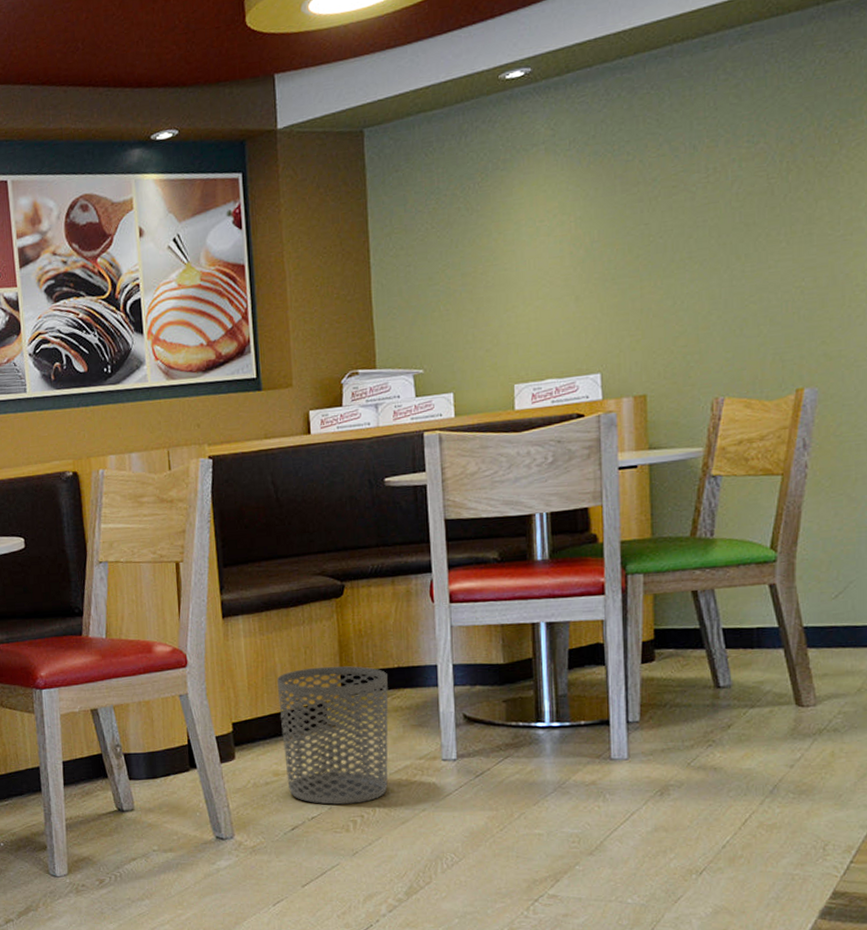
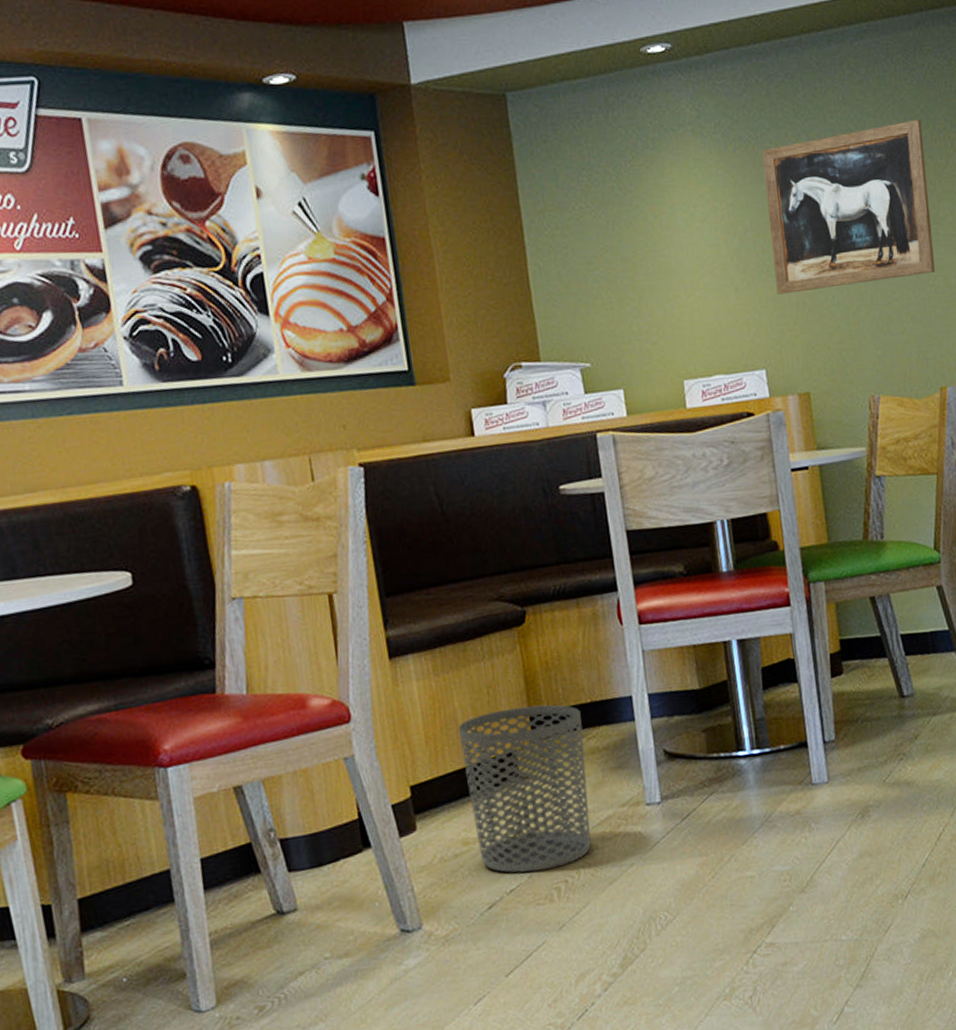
wall art: none [618,117,805,302] -> present [762,119,936,295]

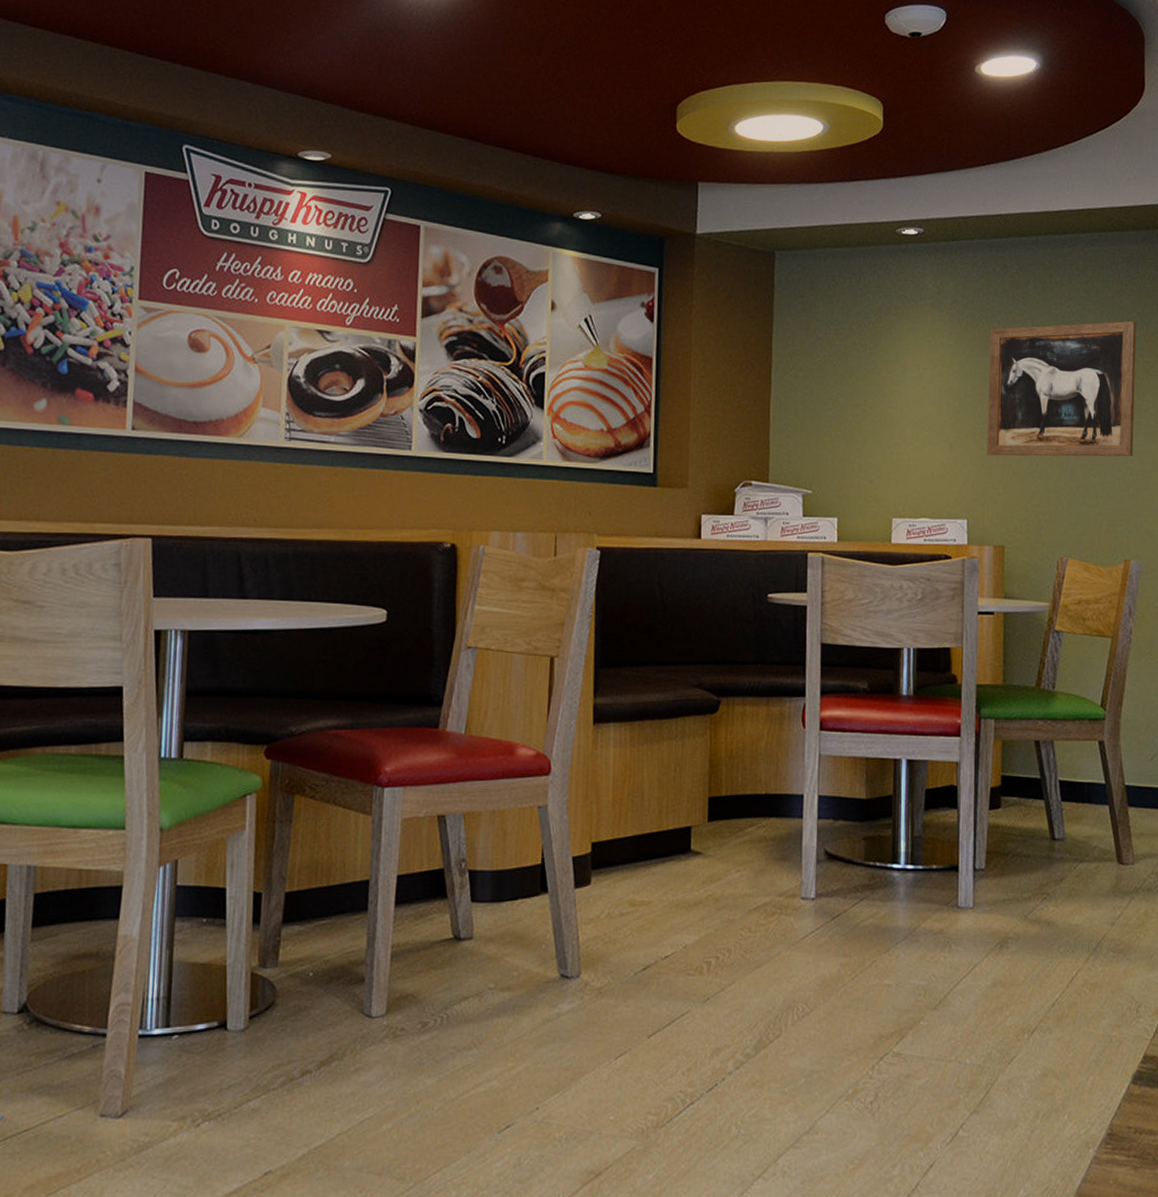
waste bin: present [459,704,591,873] -> none [643,787,755,943]

